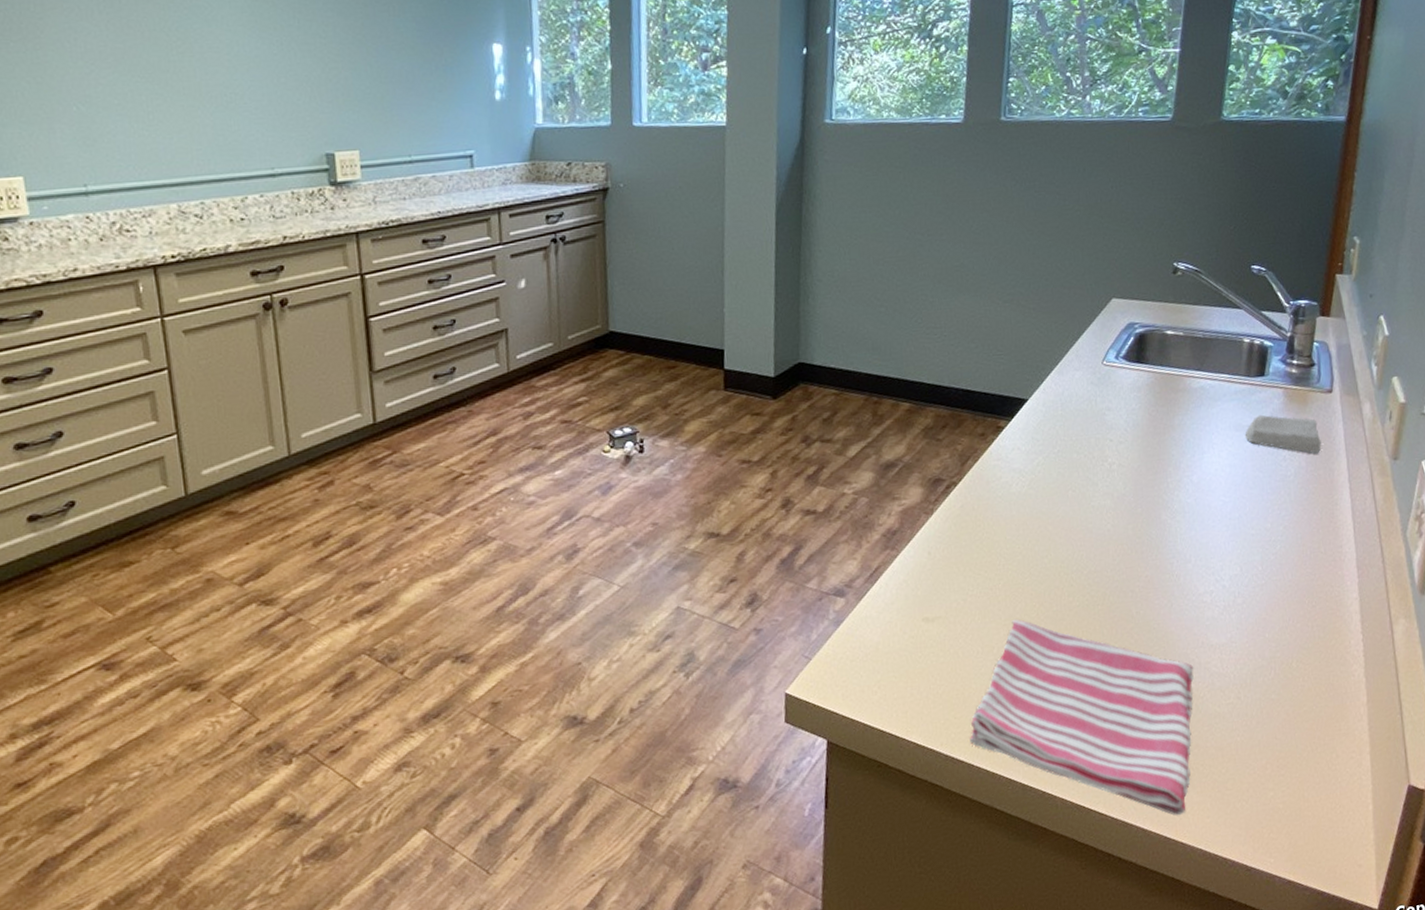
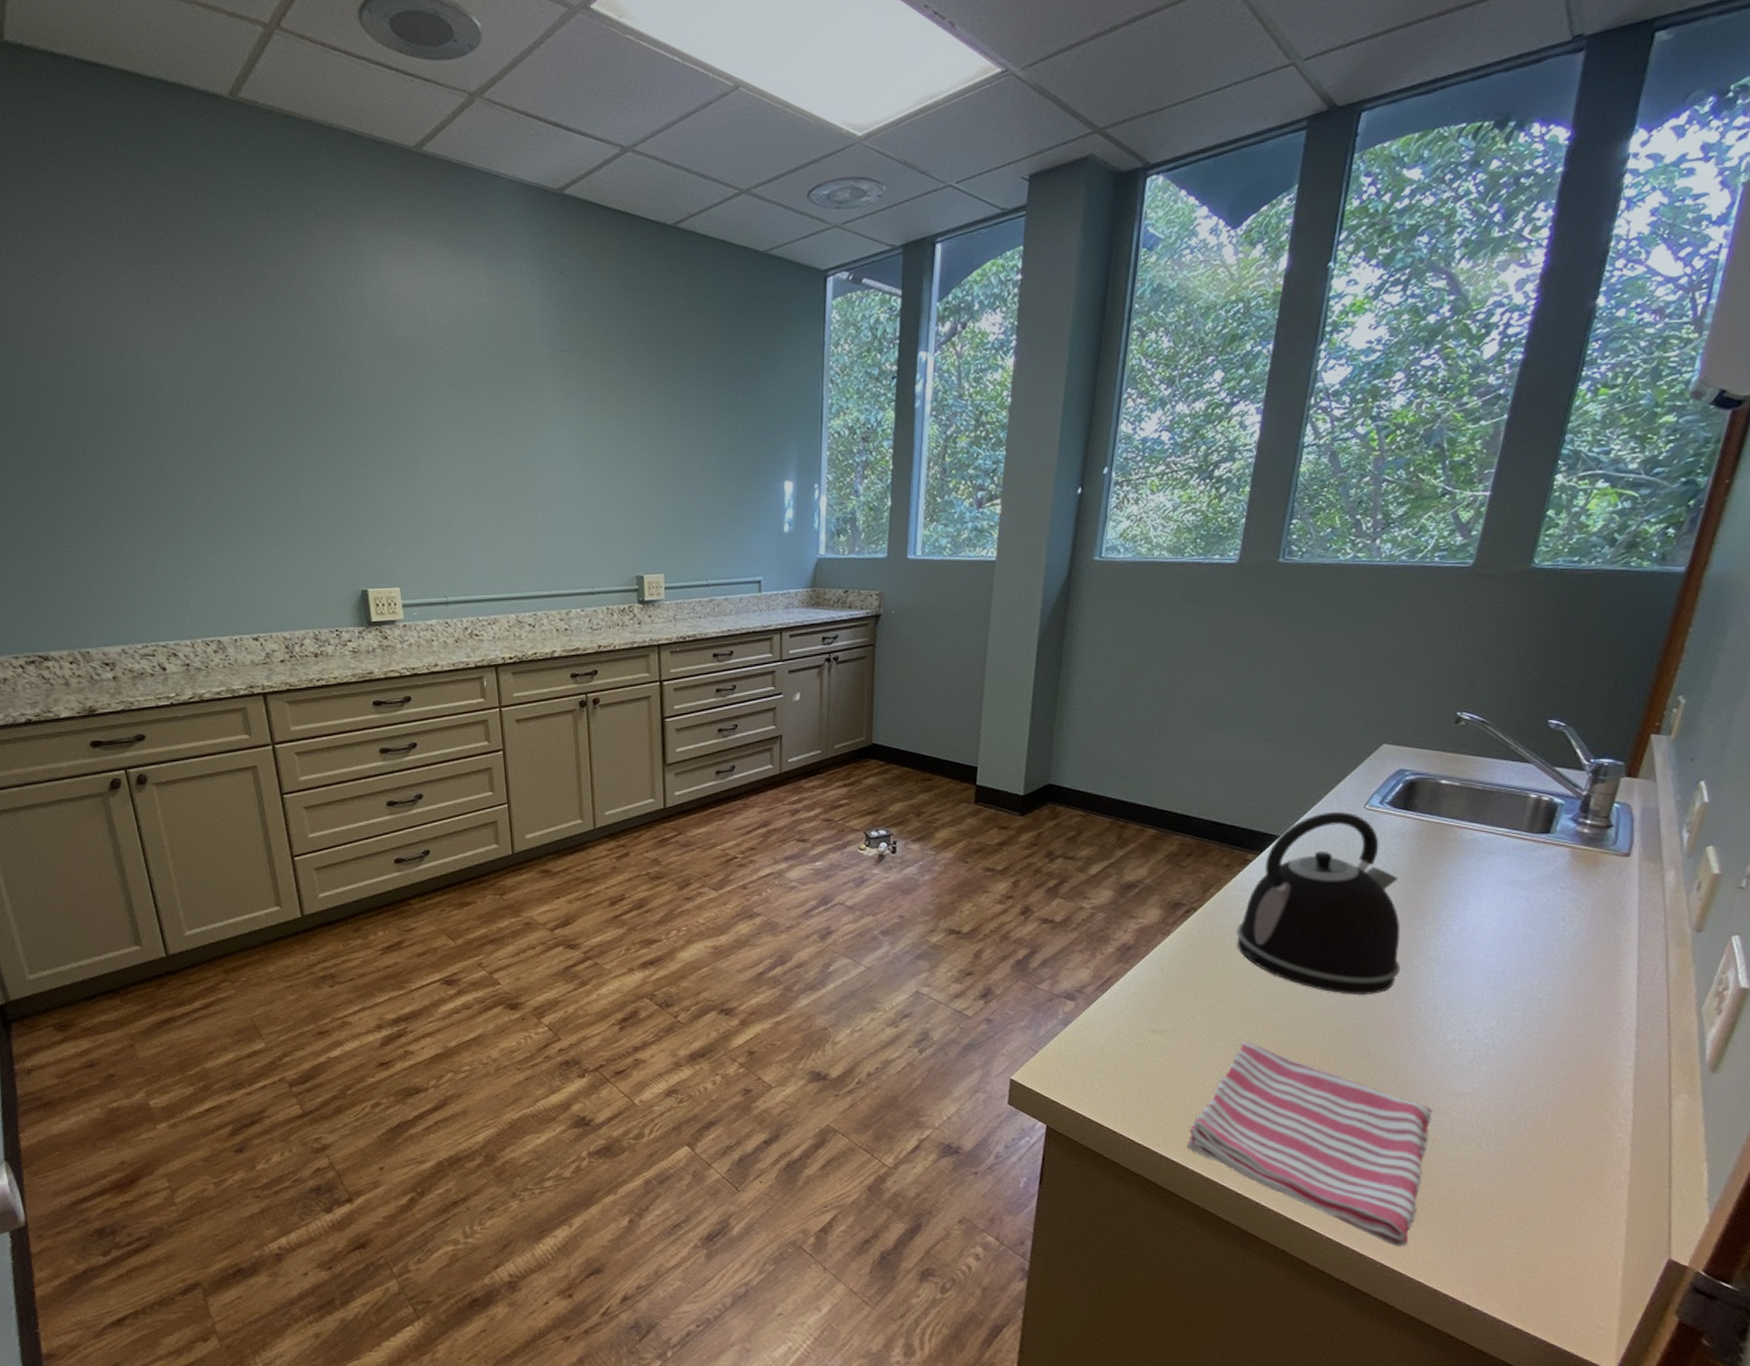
kettle: none [997,369,1151,557] -> present [1236,811,1401,996]
soap bar: present [1244,414,1322,454] -> none [1519,872,1610,917]

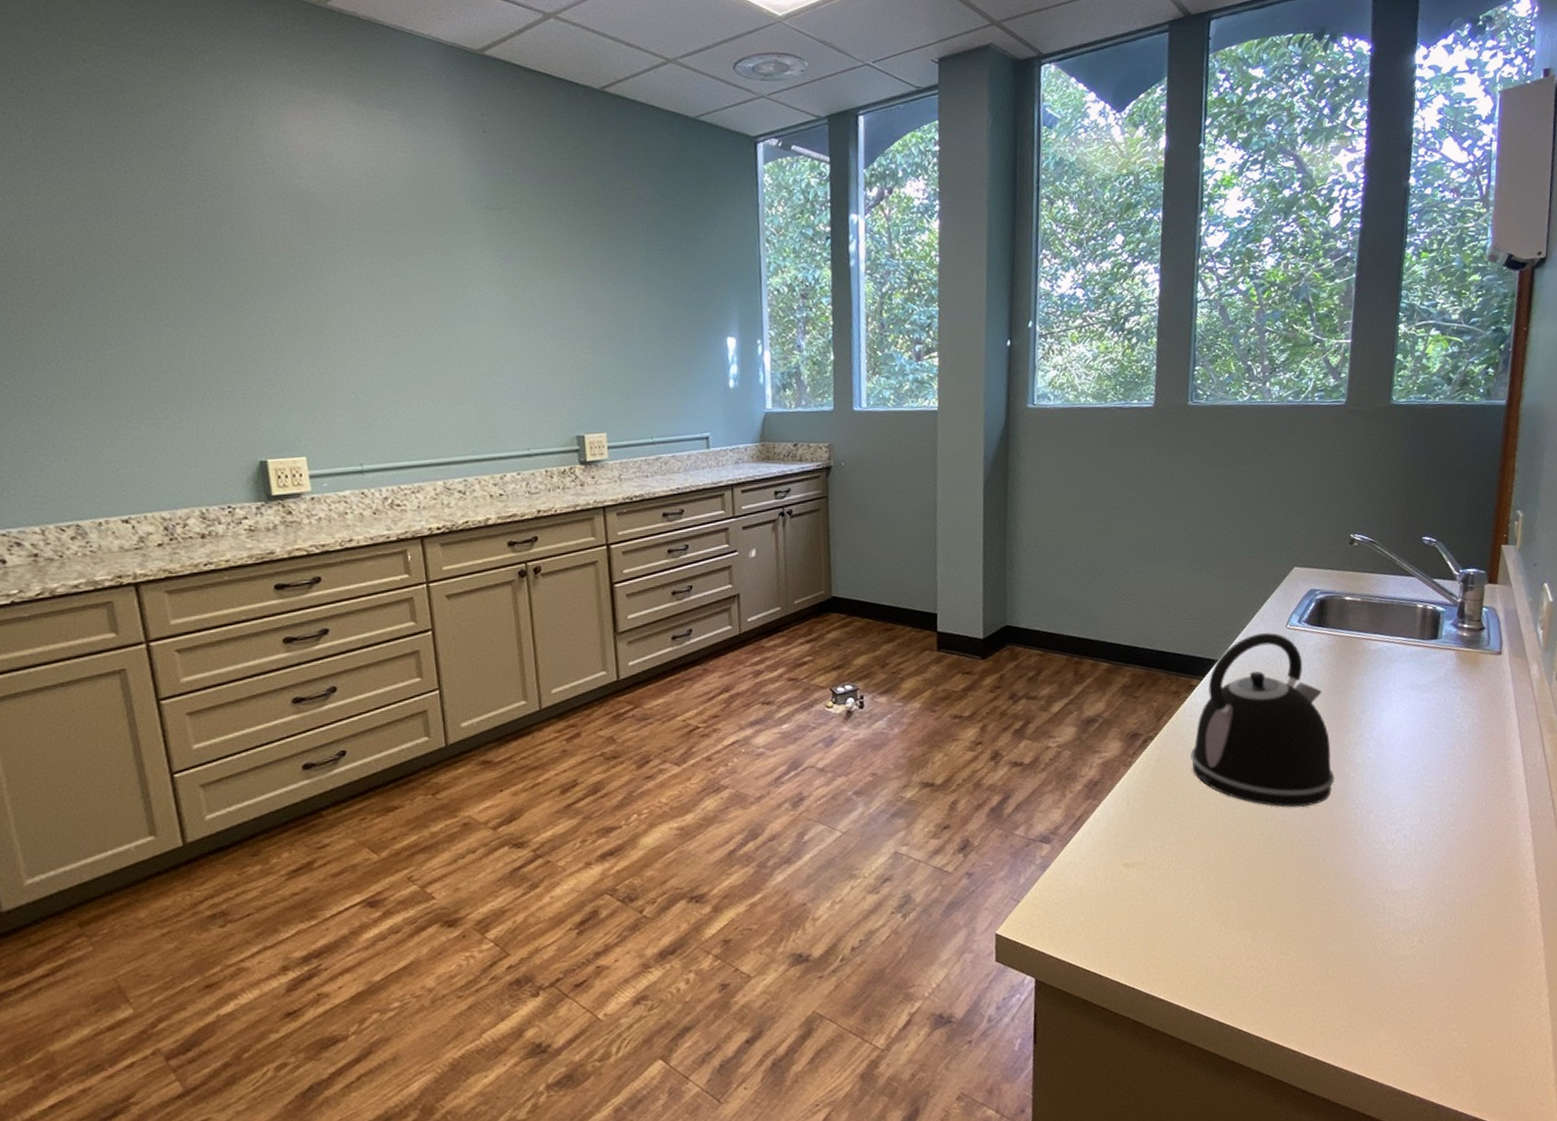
dish towel: present [1187,1041,1433,1247] -> none [1169,865,1379,1054]

